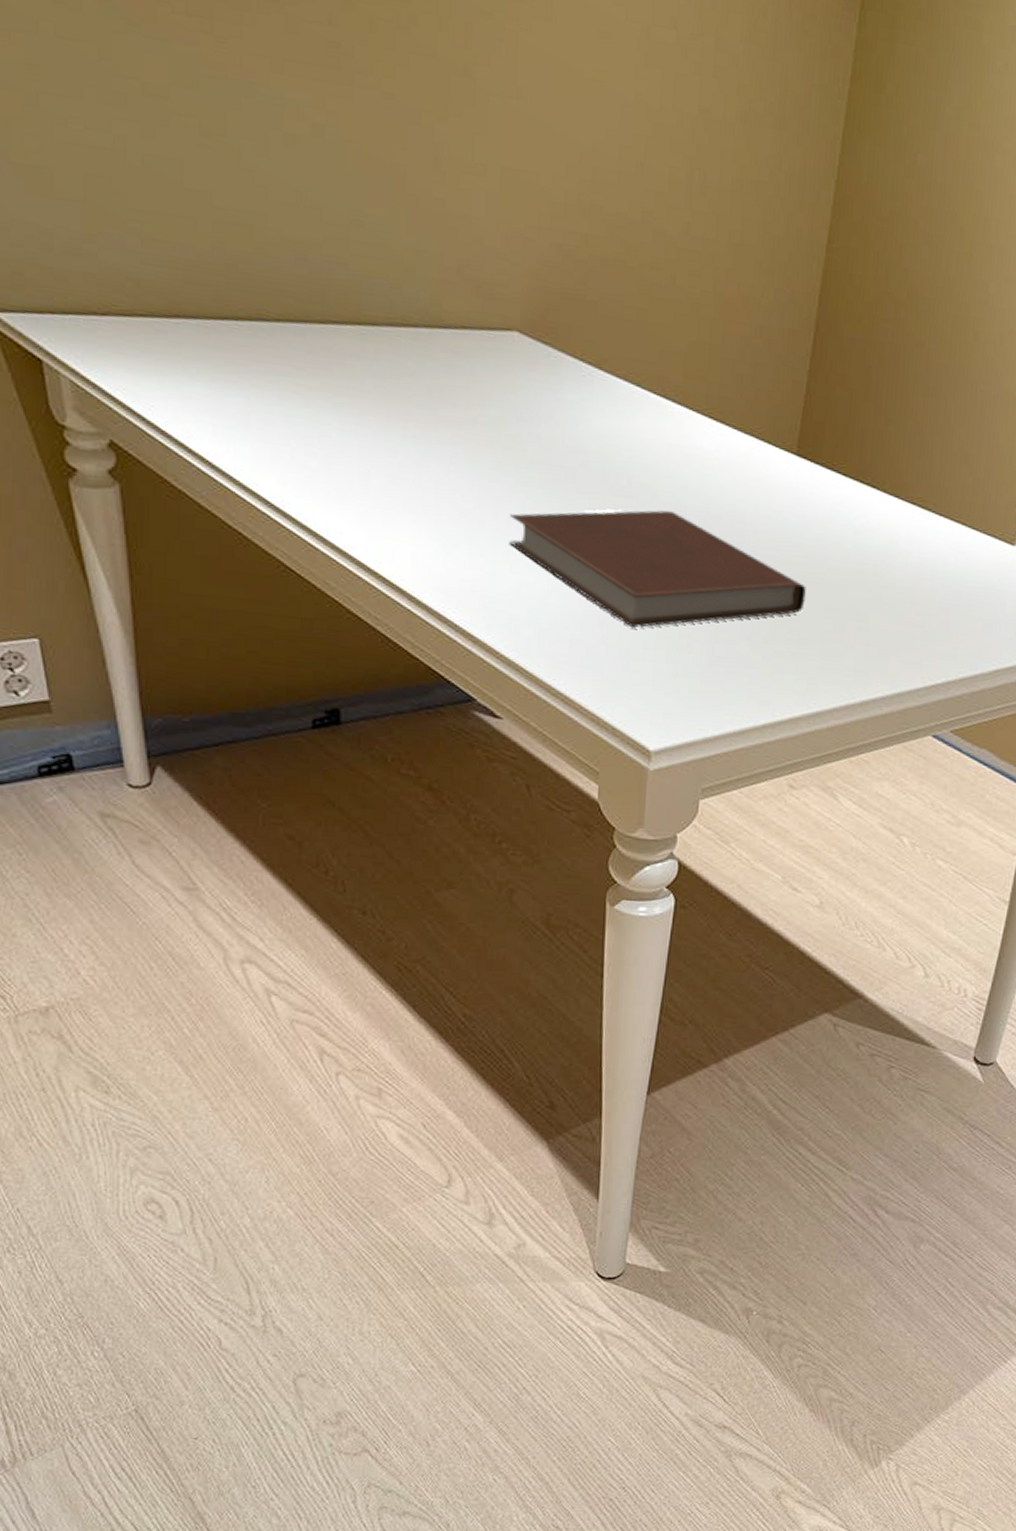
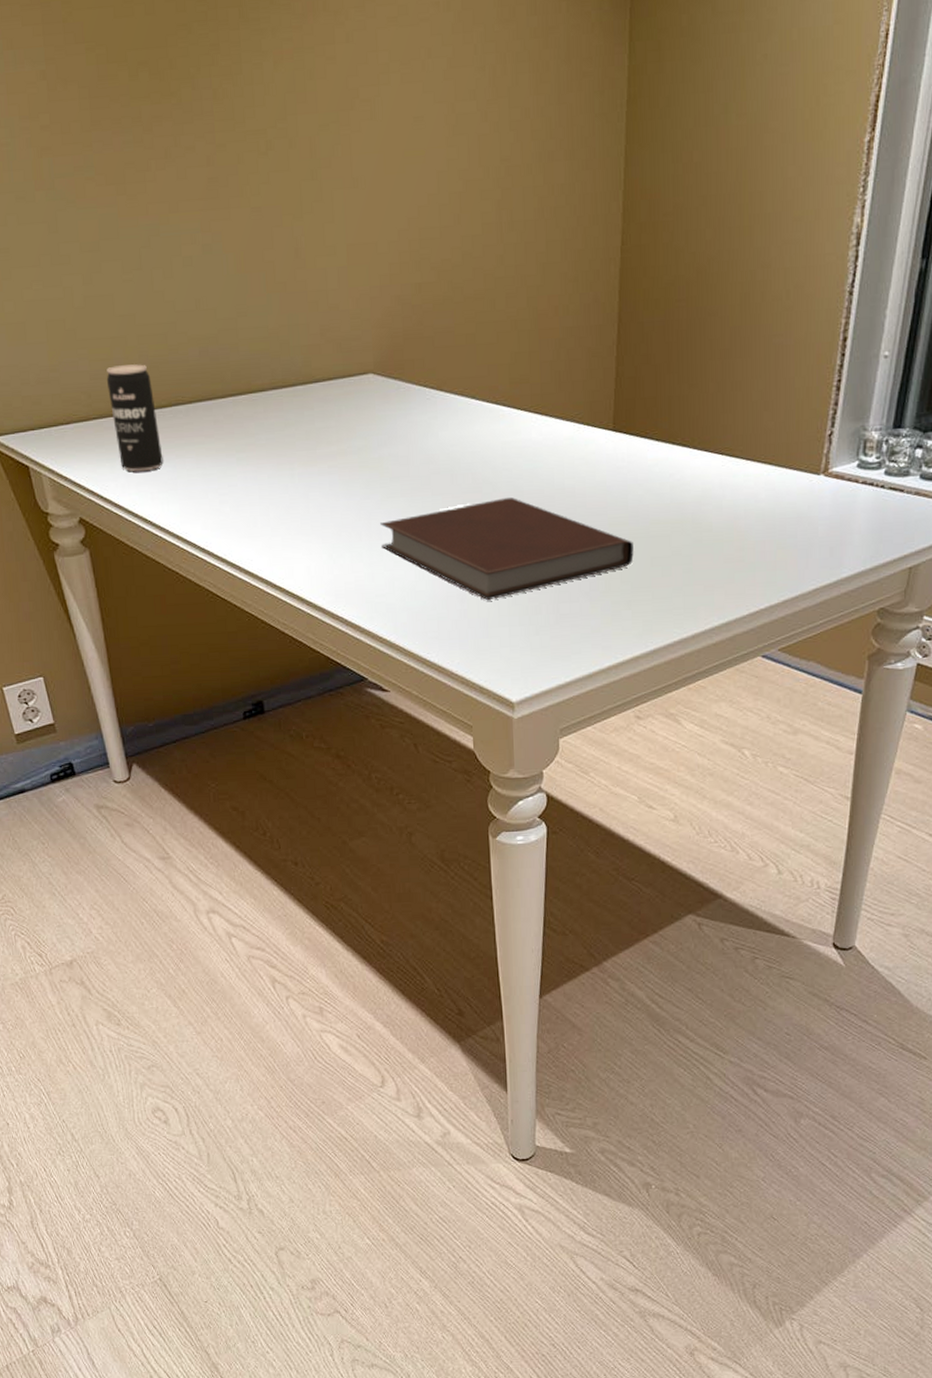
beverage can: none [163,252,234,397] -> present [106,364,164,472]

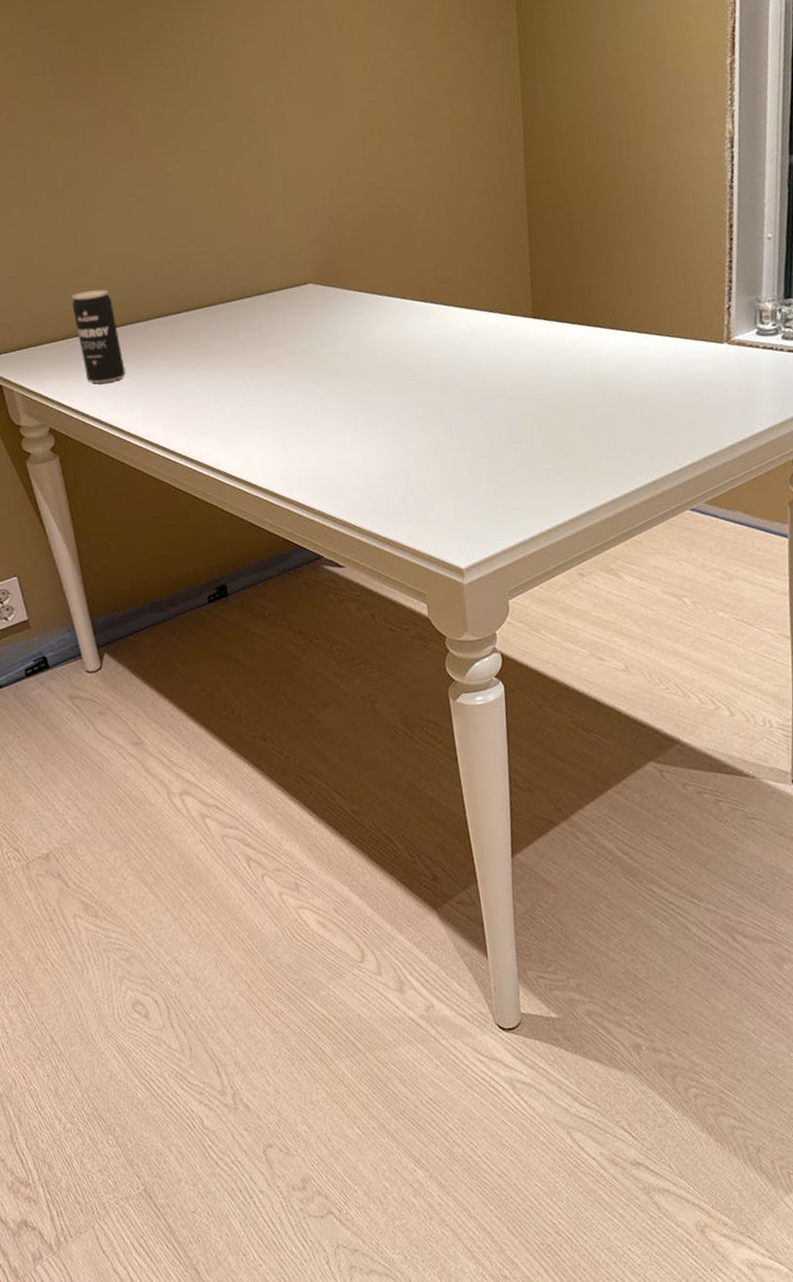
notebook: present [380,498,634,601] -> none [327,382,562,477]

